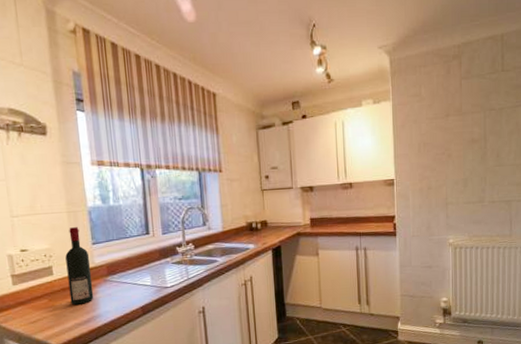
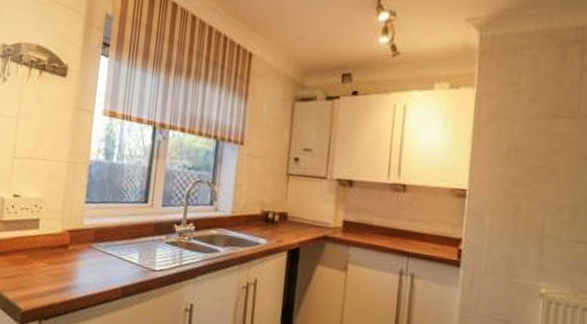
wine bottle: present [65,227,94,305] -> none [49,180,80,269]

